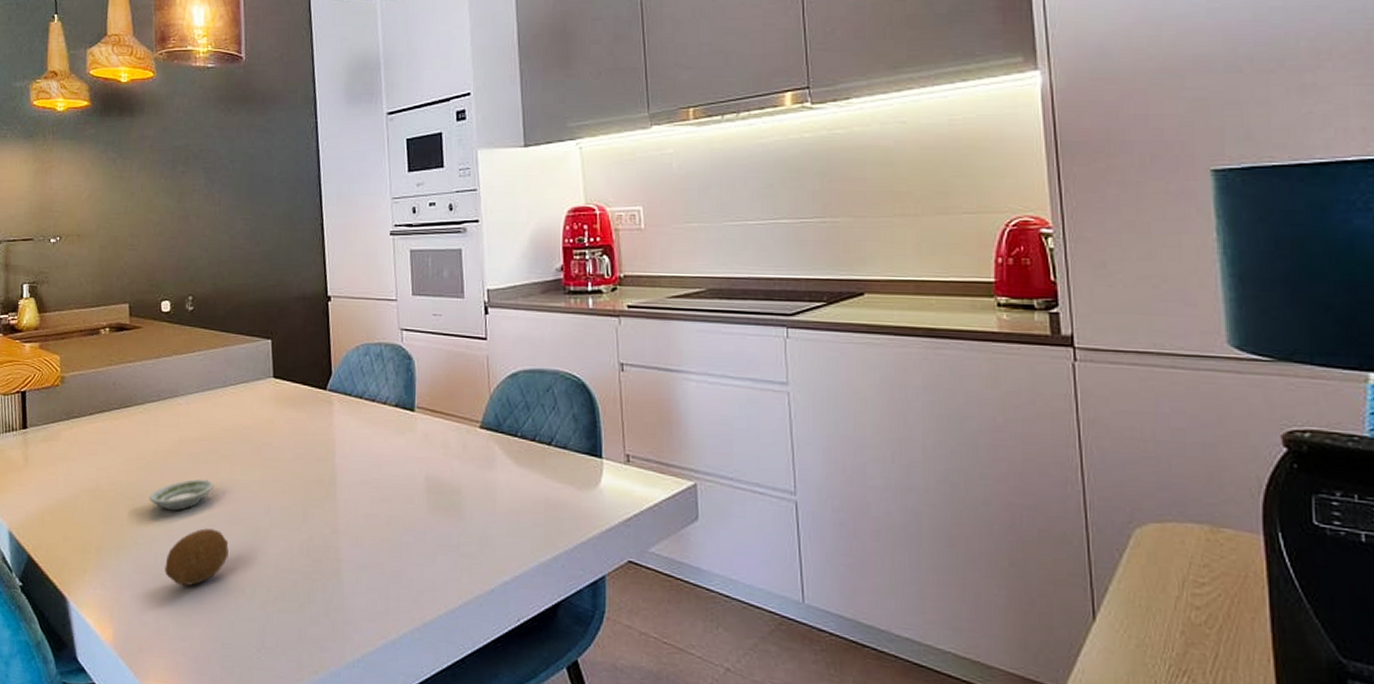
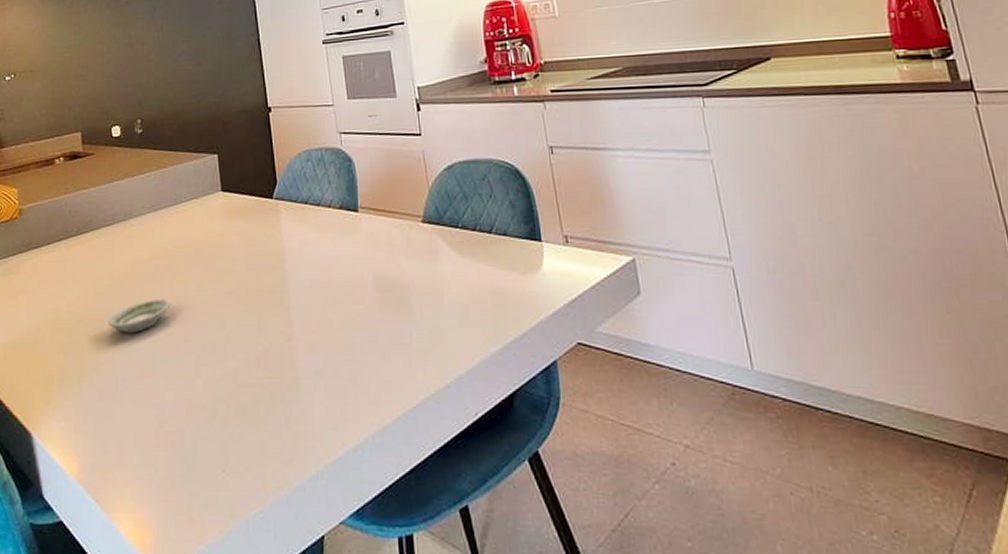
fruit: present [165,528,229,586] -> none [126,348,188,410]

